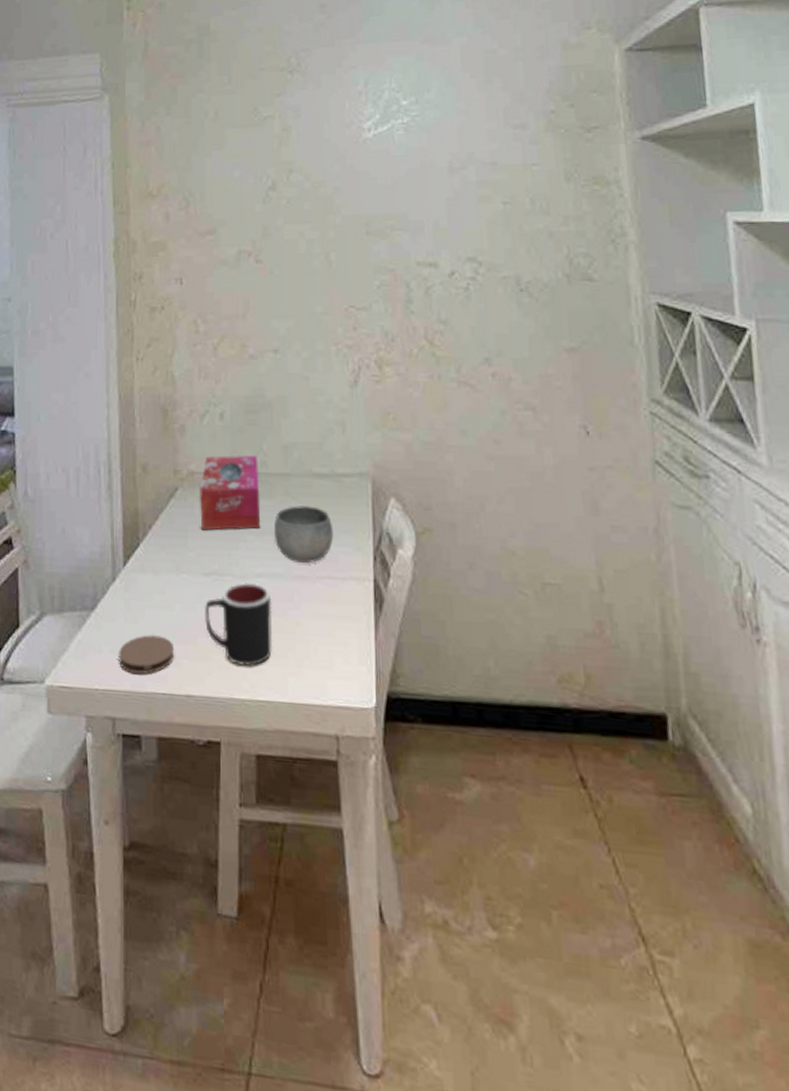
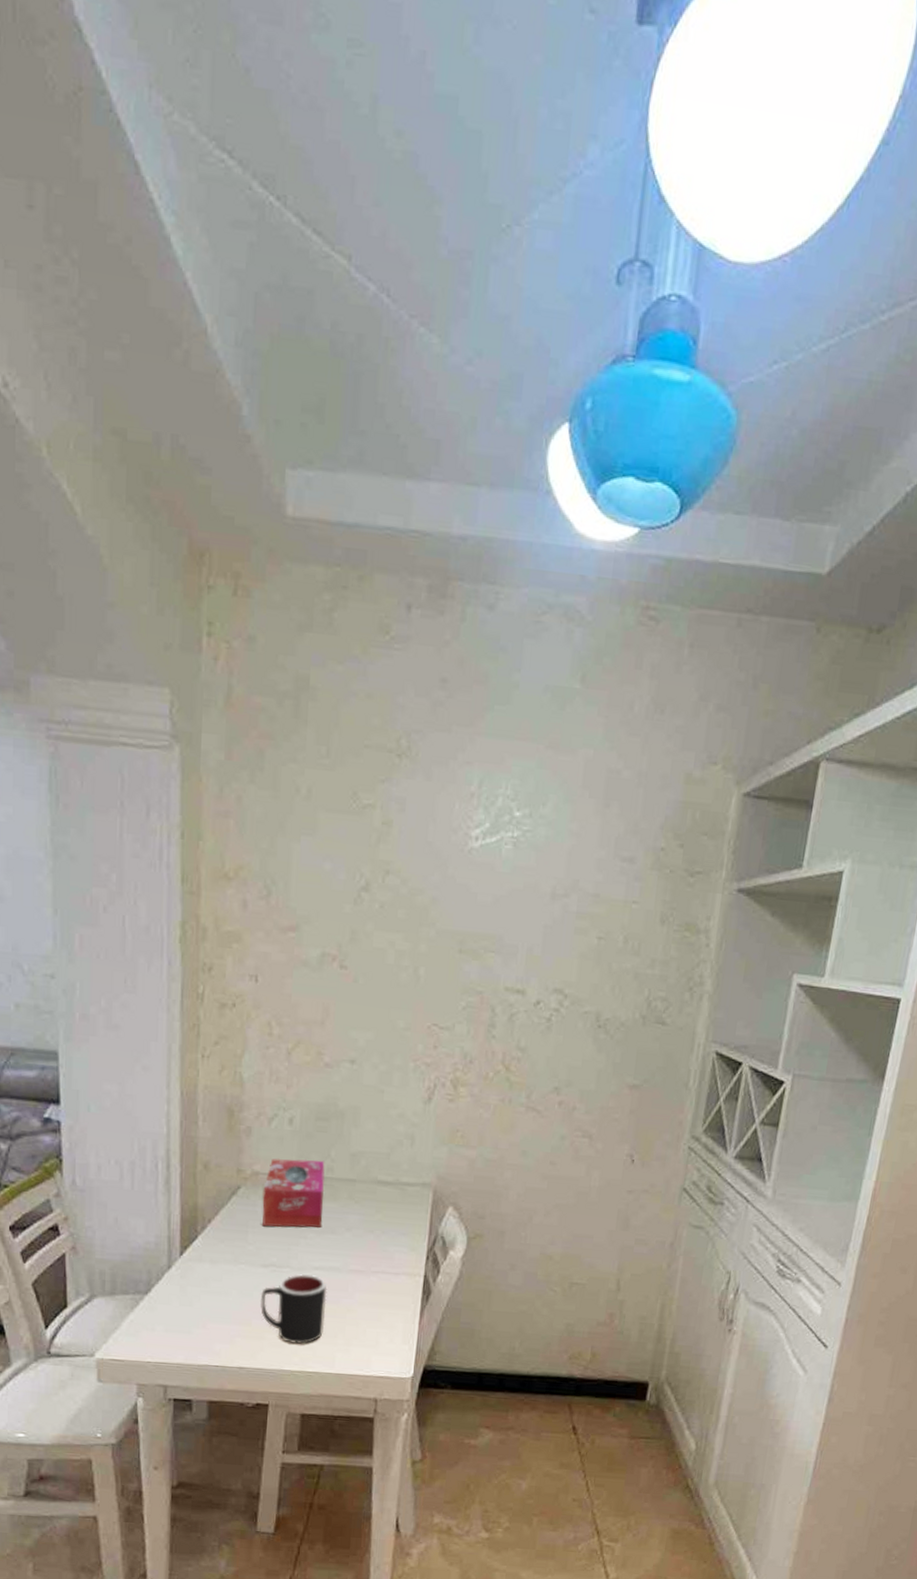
coaster: present [118,635,175,674] -> none [171,1316,229,1350]
bowl: present [273,506,334,564] -> none [334,1209,392,1260]

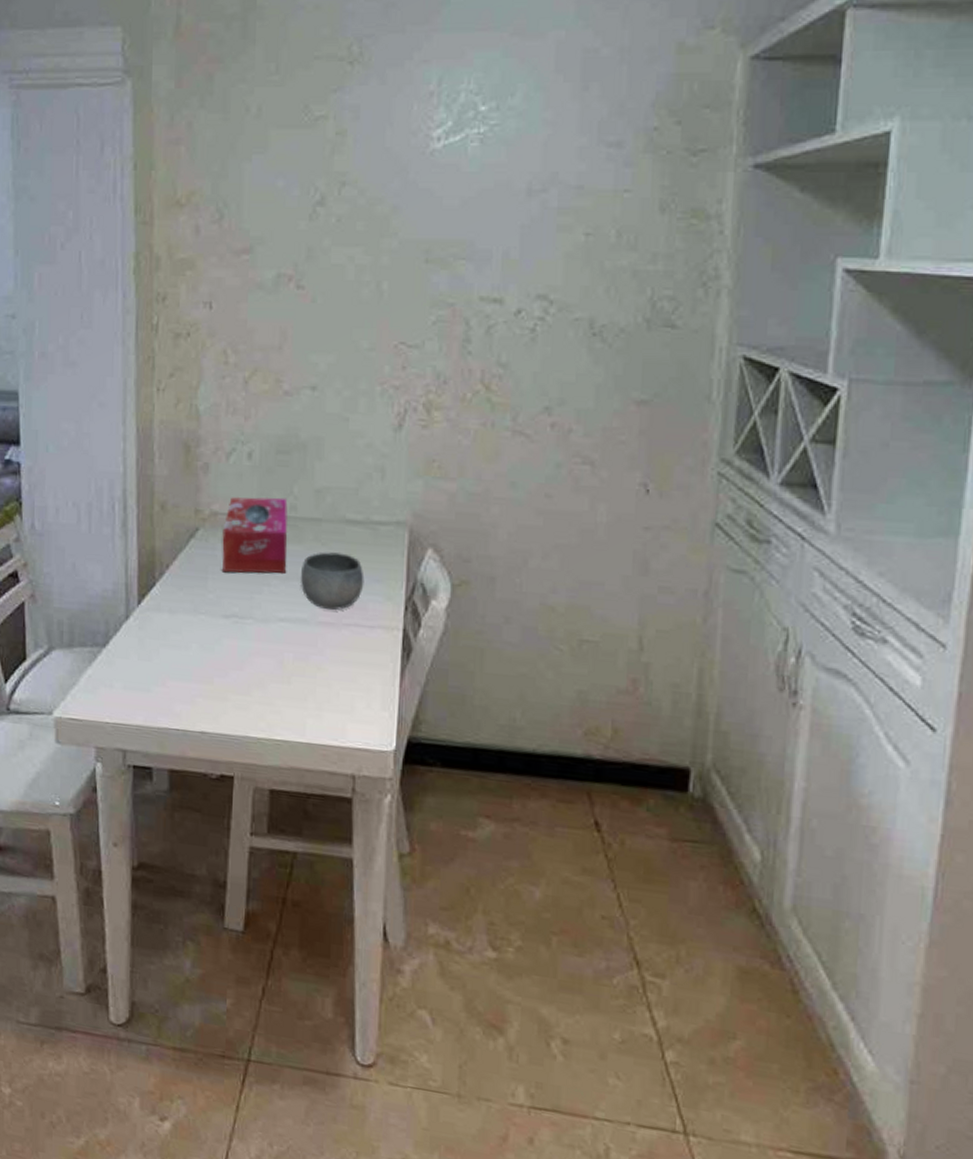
mug: present [261,1274,328,1344] -> none [223,626,295,707]
bowl: none [334,1209,392,1260] -> present [300,552,365,611]

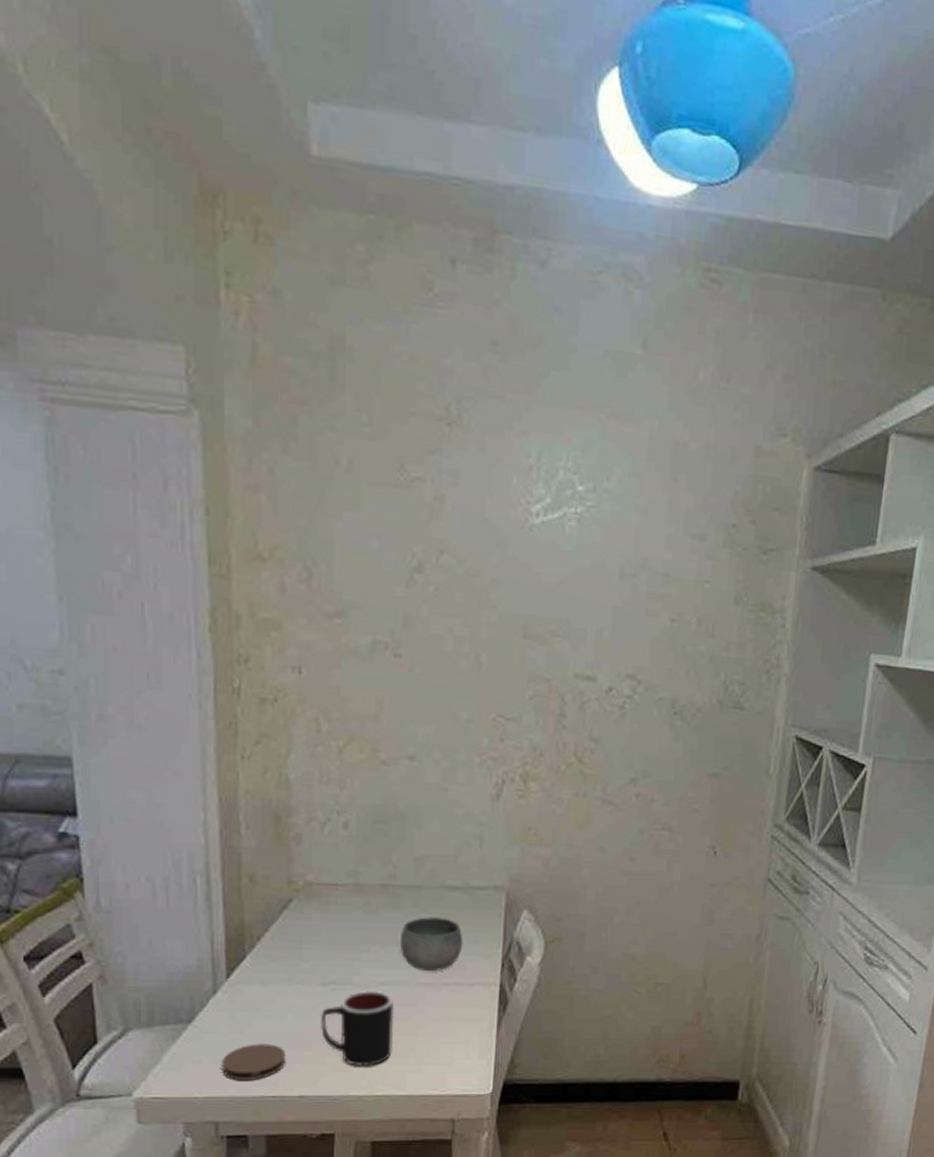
coaster: none [130,673,190,711] -> present [220,1044,287,1080]
tissue box: present [222,496,288,574] -> none [318,866,387,942]
mug: none [223,626,295,707] -> present [321,991,395,1066]

